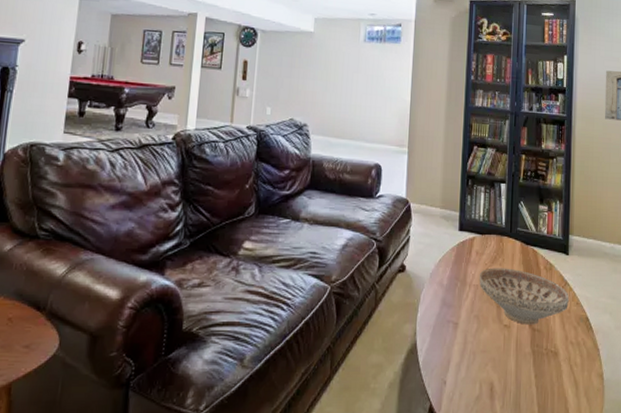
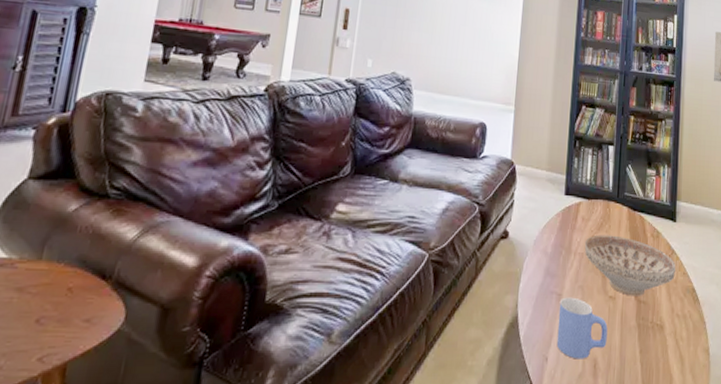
mug: none [454,326,503,383] -> present [556,297,608,359]

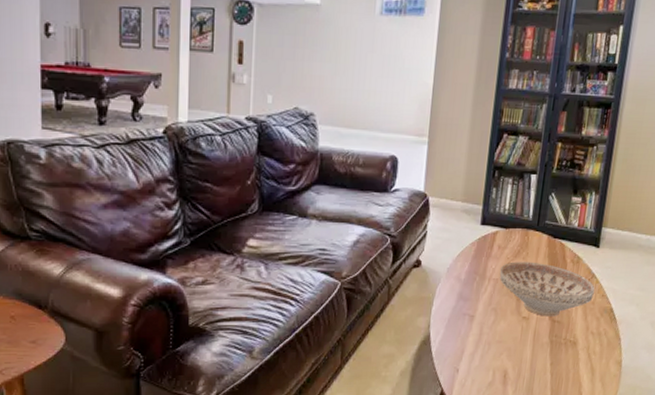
mug: present [556,297,608,359] -> none [467,318,520,371]

